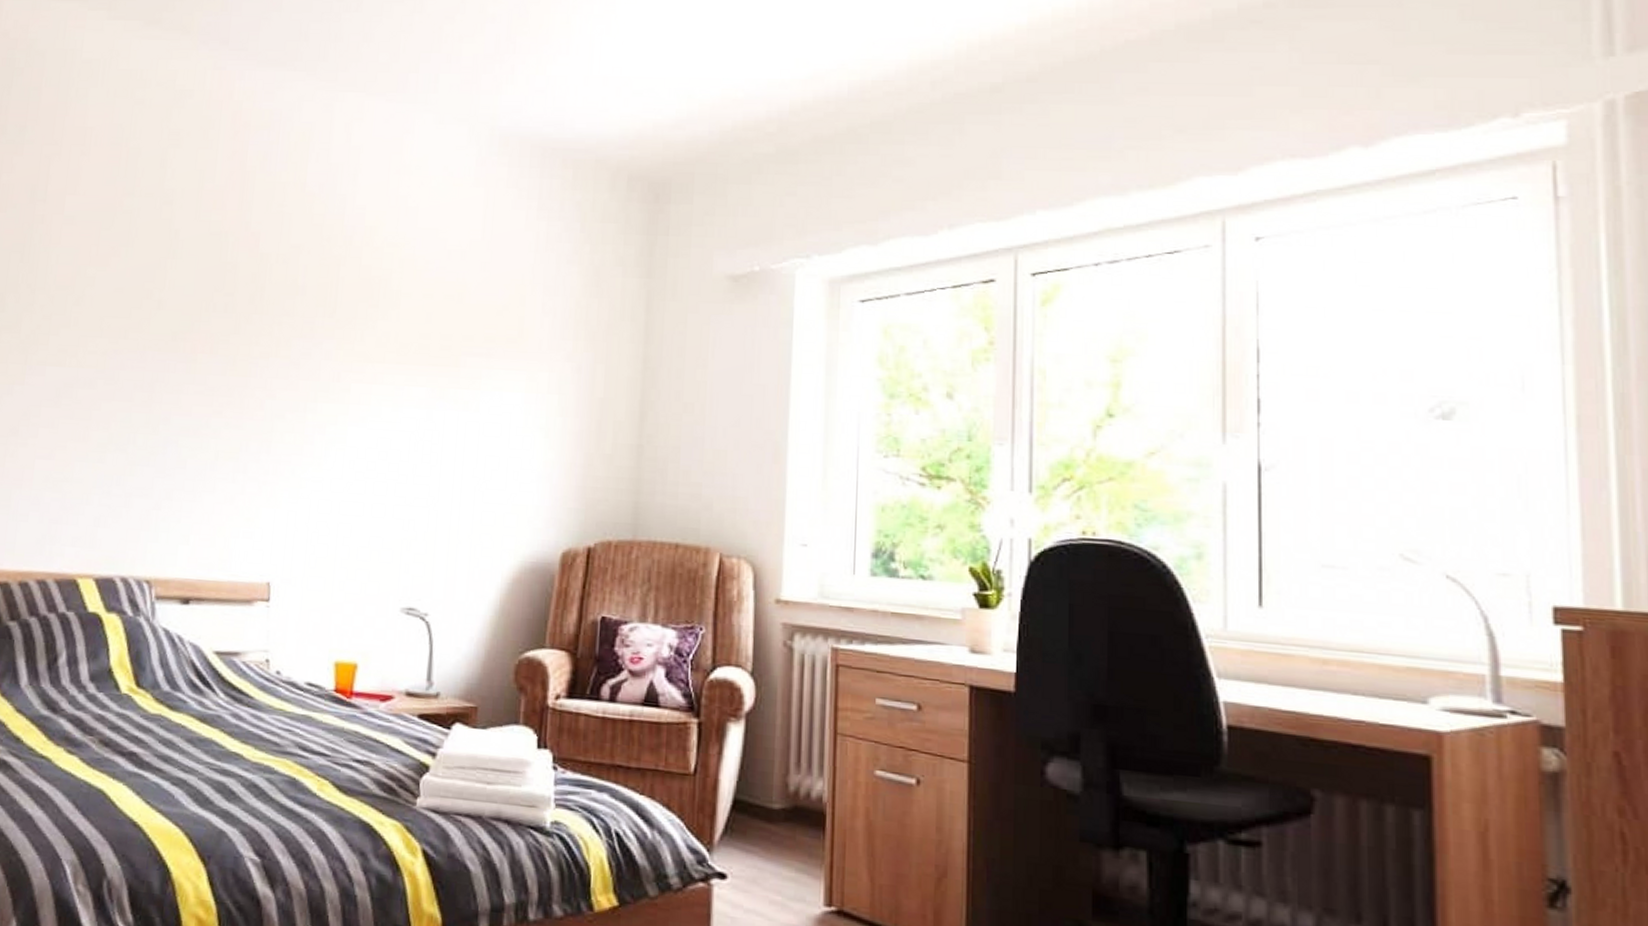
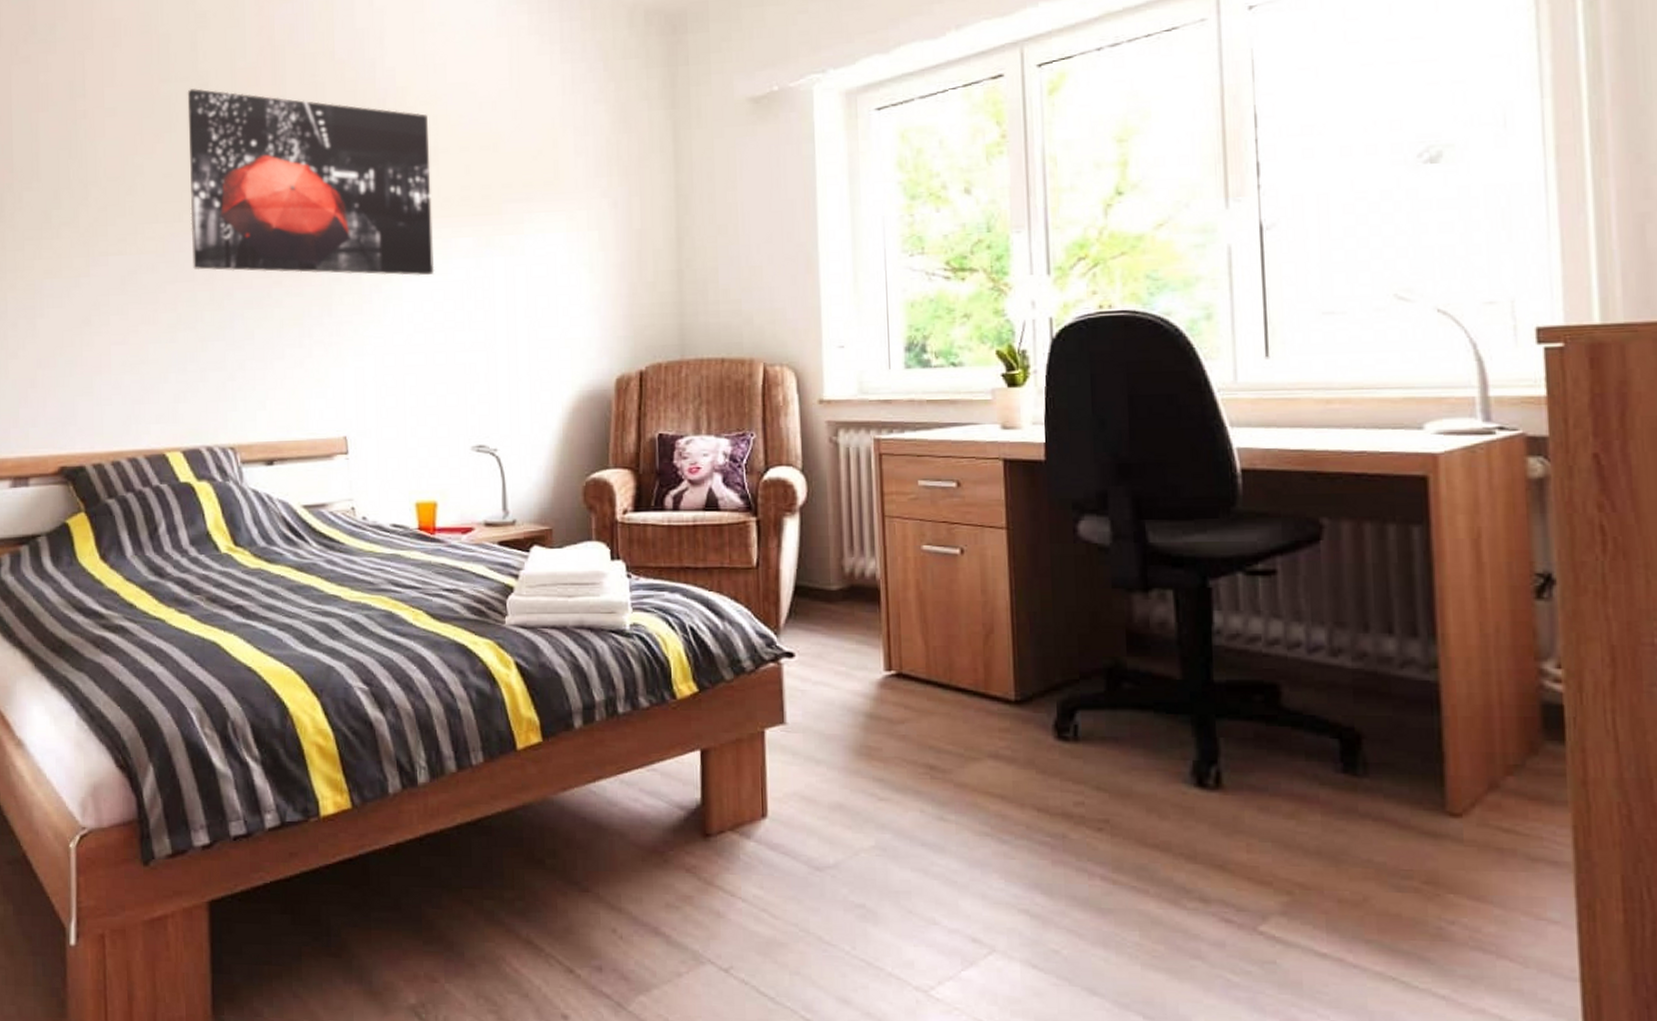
wall art: none [132,205,394,423] -> present [187,88,435,276]

